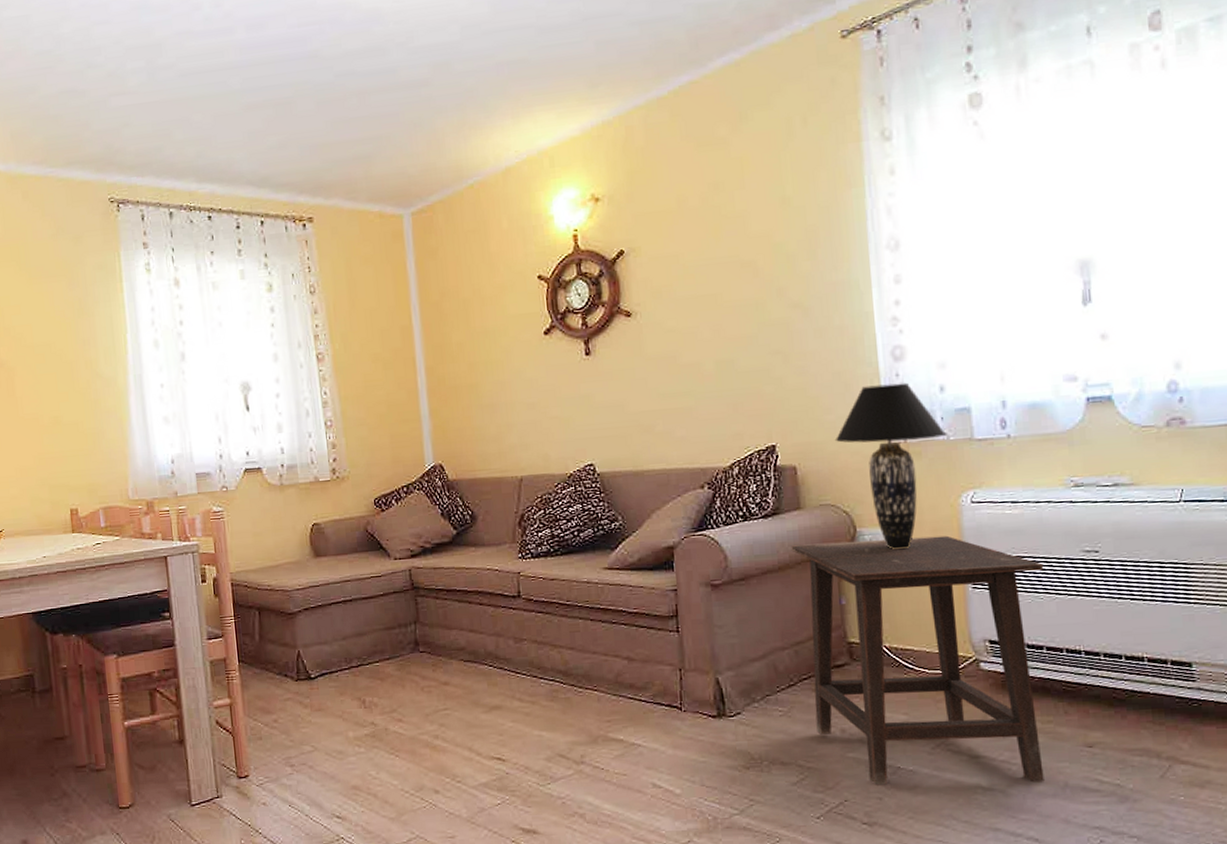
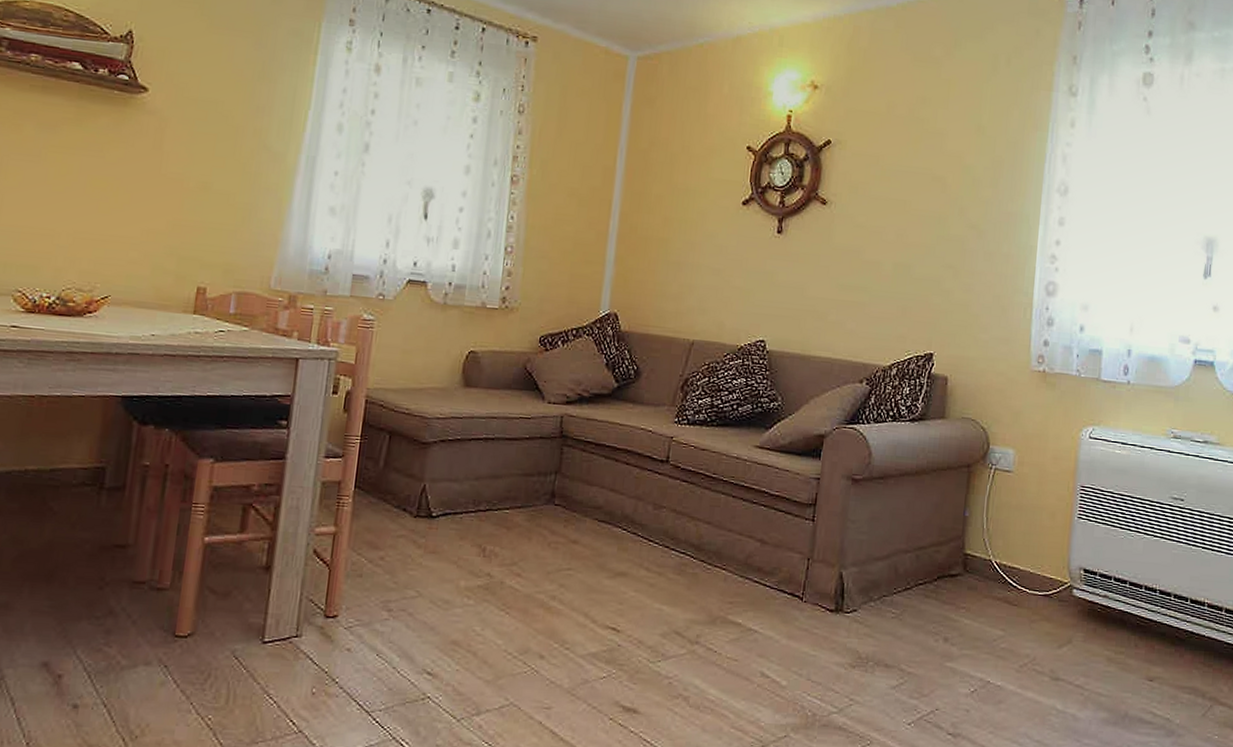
side table: present [791,535,1044,785] -> none [923,452,1139,708]
table lamp: present [834,382,946,550] -> none [985,313,1079,472]

